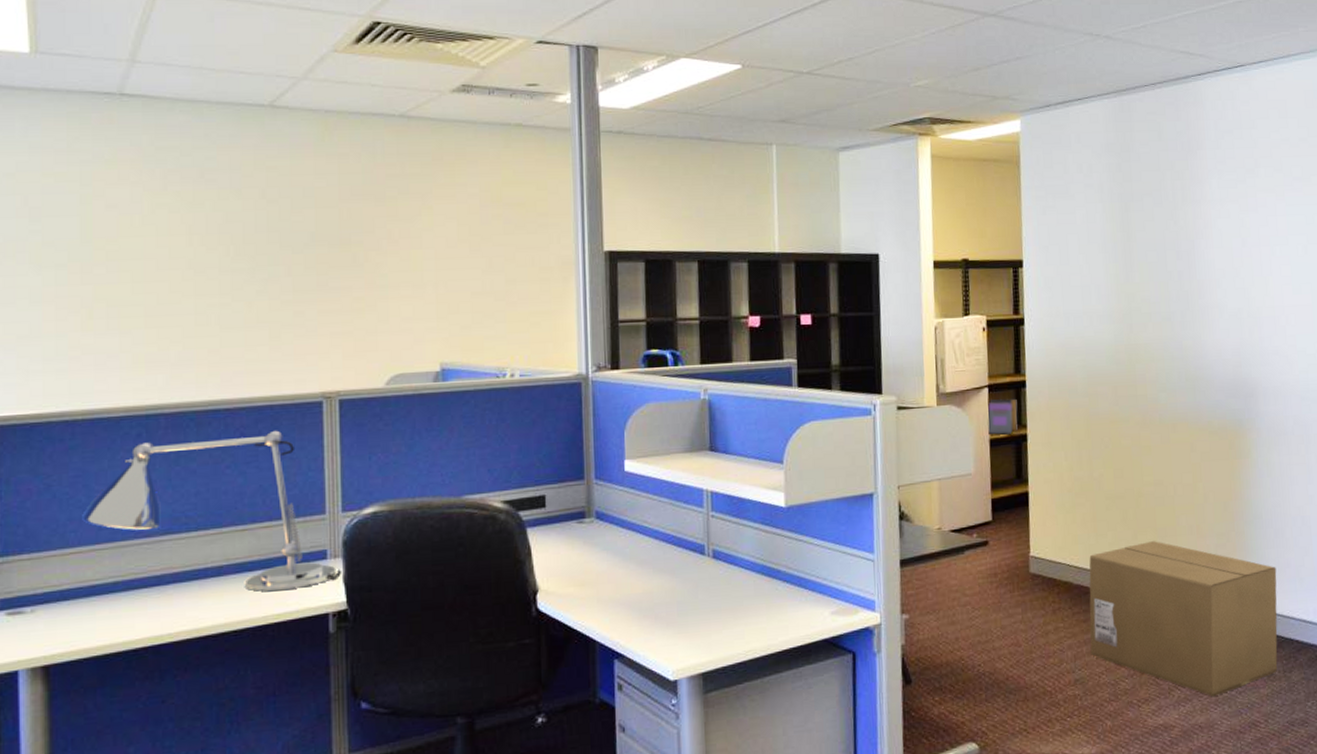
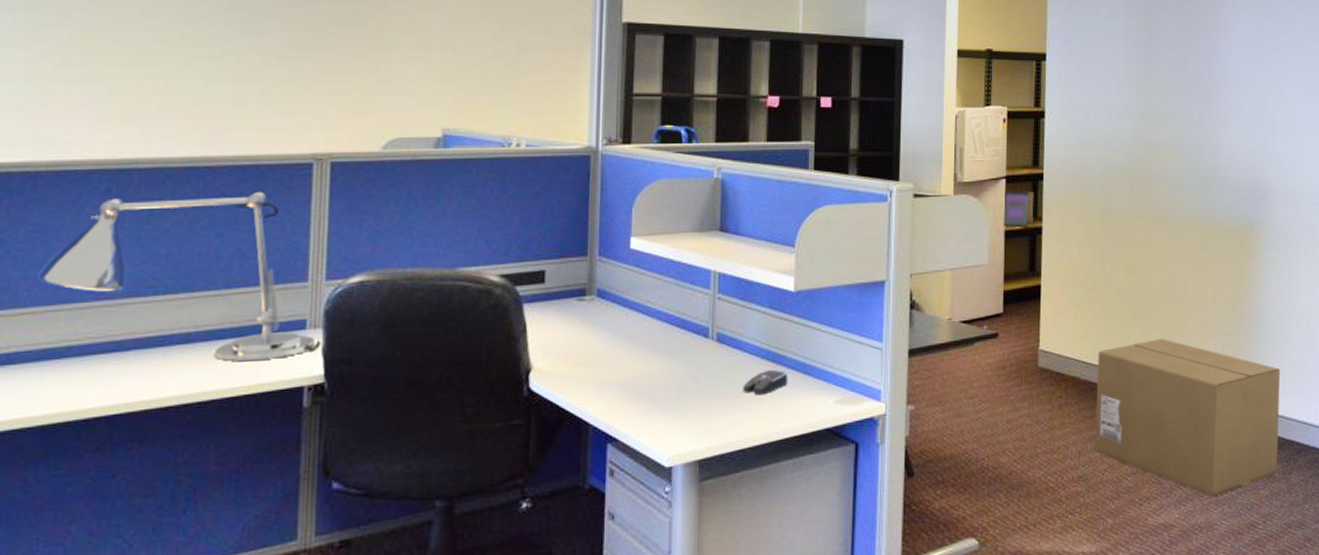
computer mouse: none [740,583,784,608] -> present [743,369,788,394]

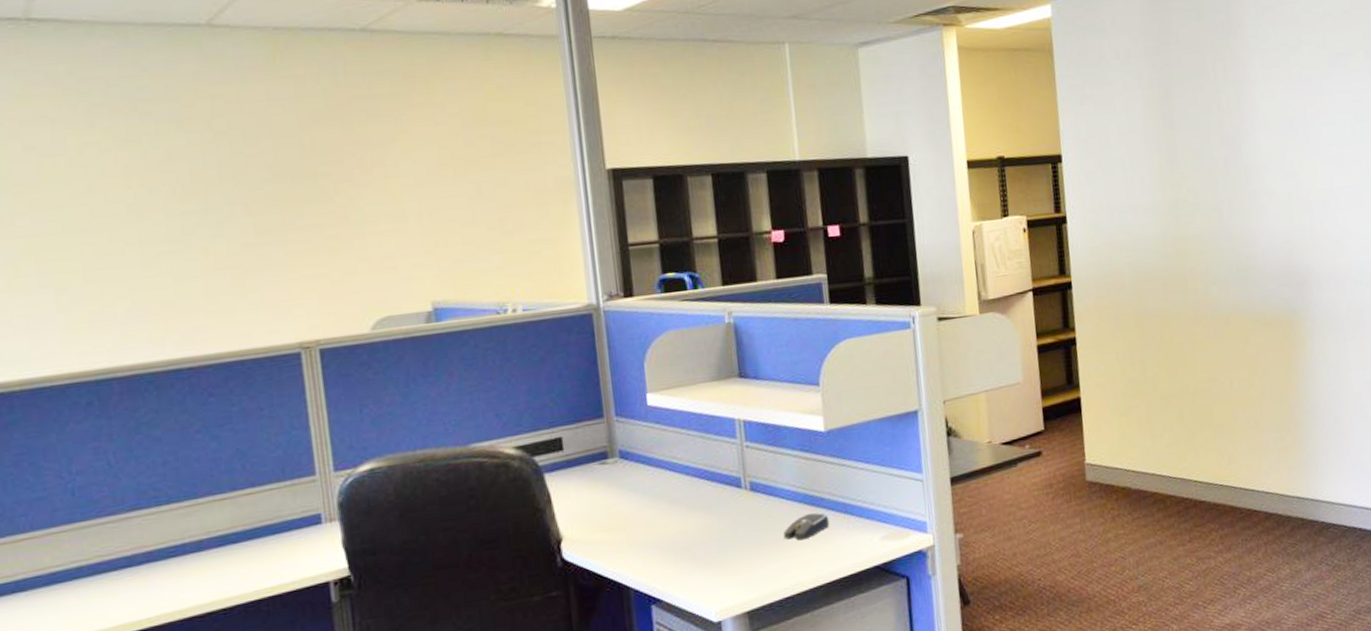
desk lamp: present [38,191,321,361] -> none [32,387,340,565]
books: present [1004,191,1034,227] -> none [1033,302,1066,340]
box: present [1094,339,1281,497] -> none [1146,438,1342,592]

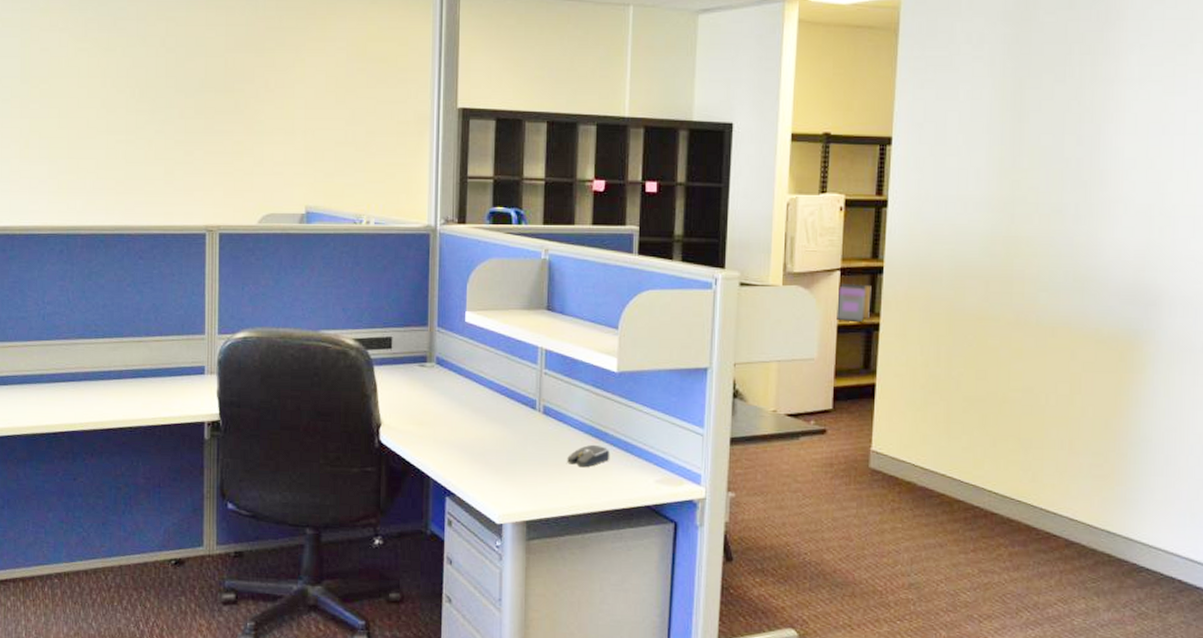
books: none [1033,302,1066,340] -> present [837,284,872,322]

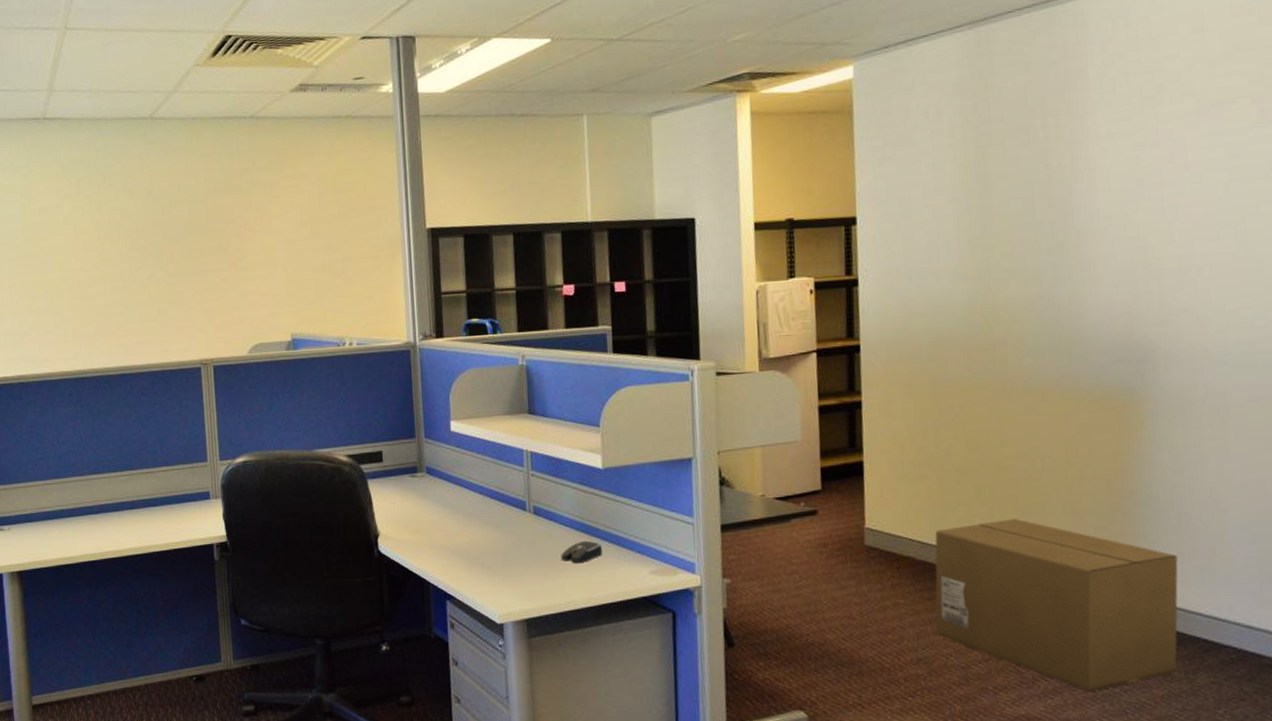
books: present [837,284,872,322] -> none [816,364,851,401]
box: none [930,451,1163,626] -> present [935,519,1178,693]

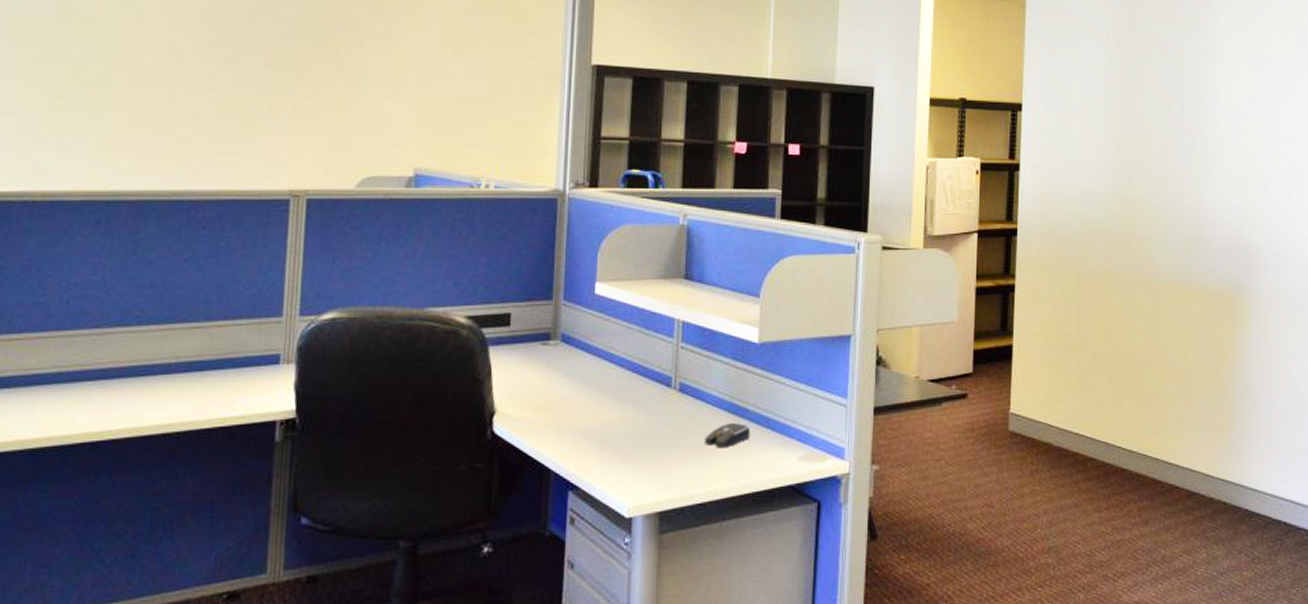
box: present [935,519,1178,693] -> none [1067,406,1267,577]

